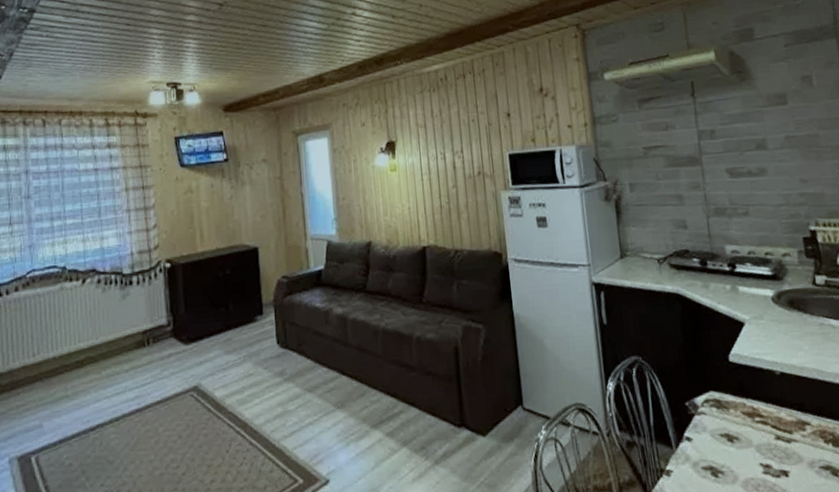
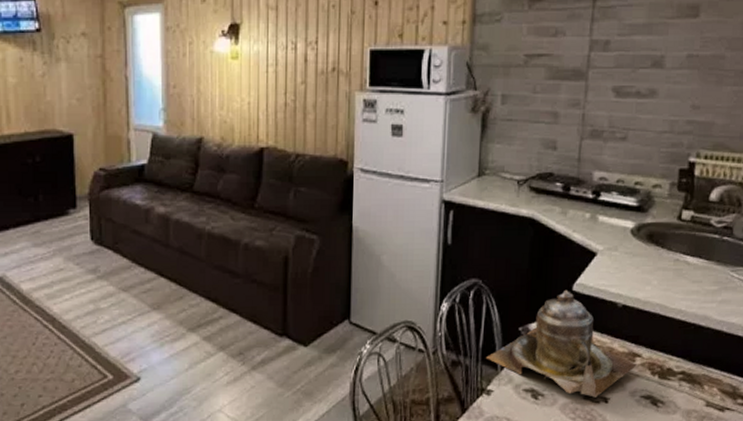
teapot: none [659,360,809,472] -> present [486,289,638,398]

